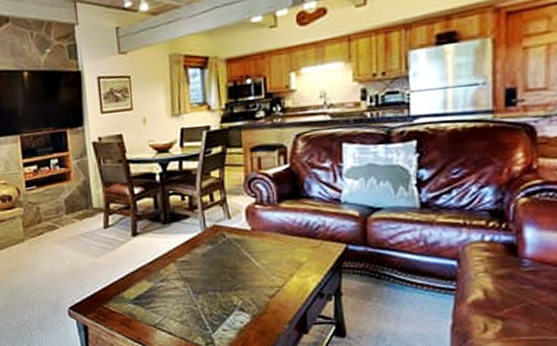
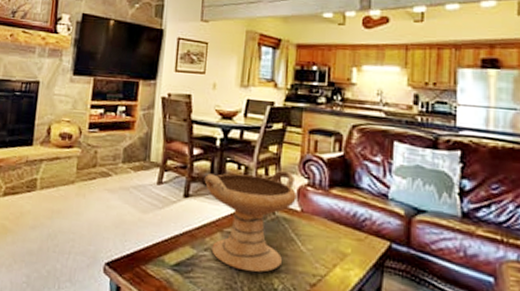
decorative bowl: none [149,193,247,294] -> present [204,170,298,273]

